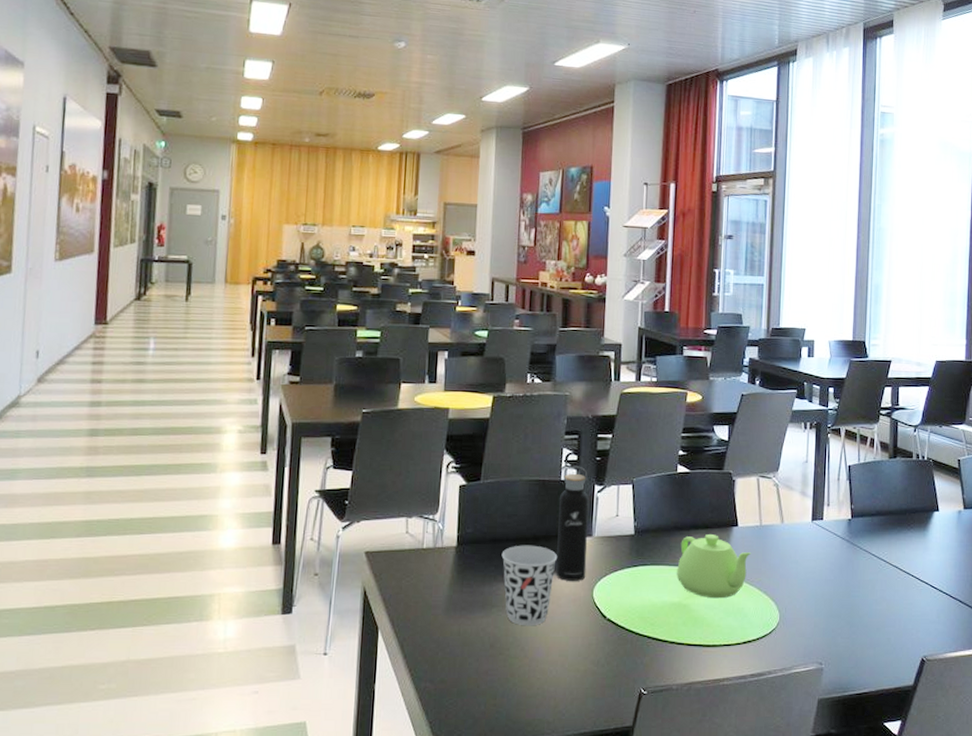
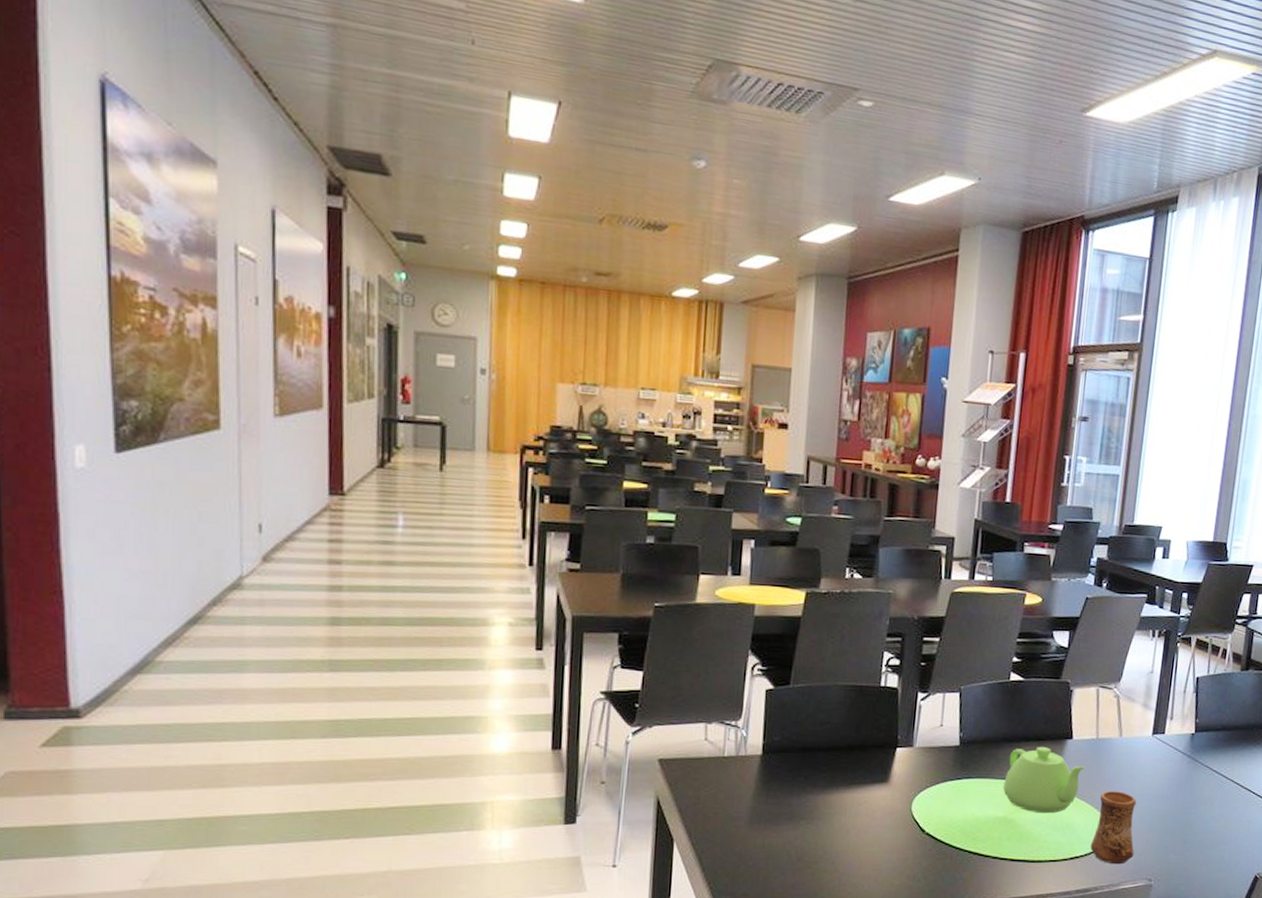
cup: present [501,545,558,626] -> none [812,754,874,840]
water bottle: present [556,466,589,581] -> none [871,671,911,794]
cup: none [761,576,803,648] -> present [1090,791,1137,865]

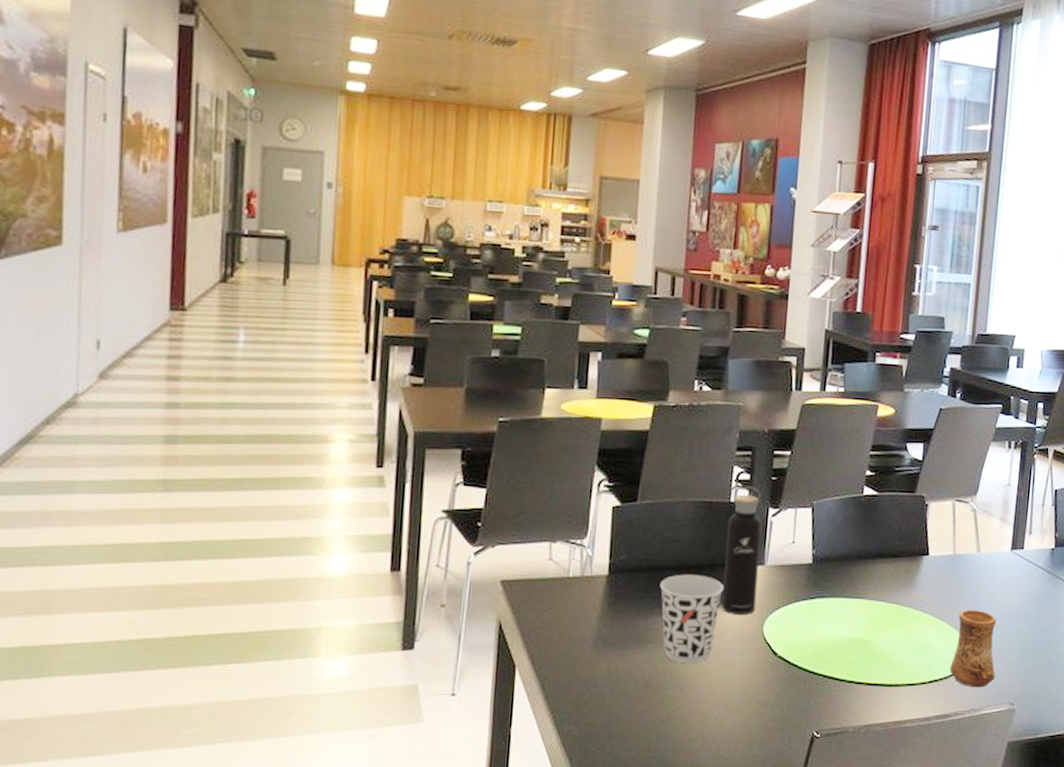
cup: none [812,754,874,840] -> present [659,574,724,664]
water bottle: none [871,671,911,794] -> present [721,486,762,614]
teapot: present [1003,747,1086,814] -> none [858,564,943,634]

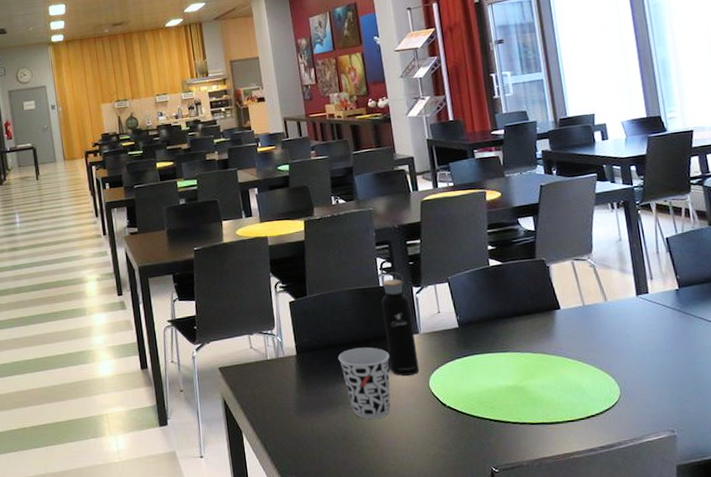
cup: present [949,610,997,688] -> none [600,351,649,419]

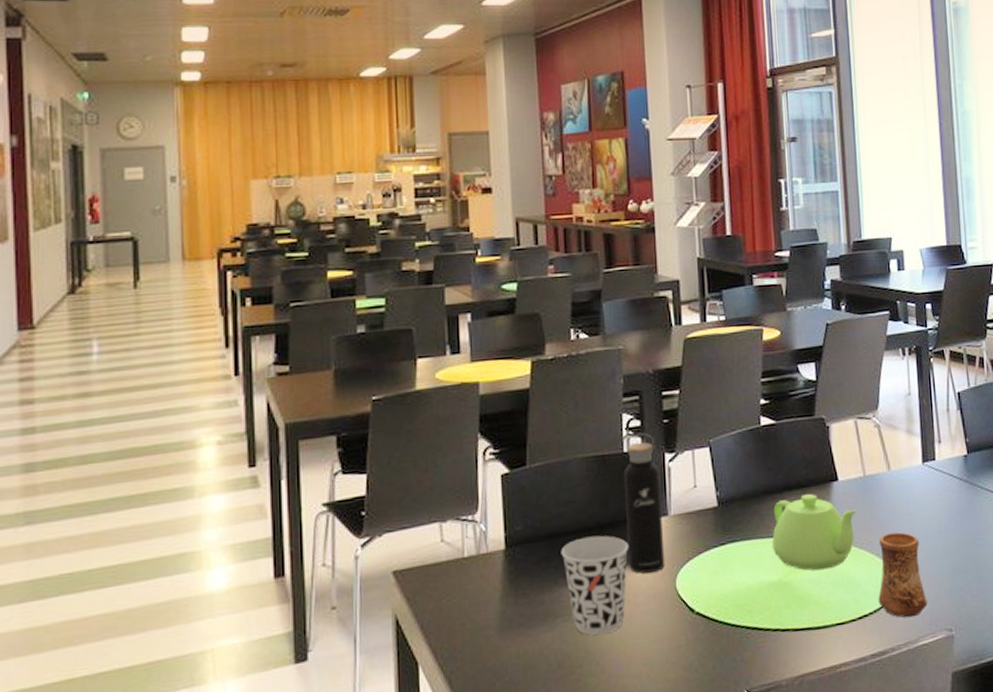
teapot: none [505,319,580,379] -> present [772,494,858,571]
cup: none [600,351,649,419] -> present [878,532,927,618]

